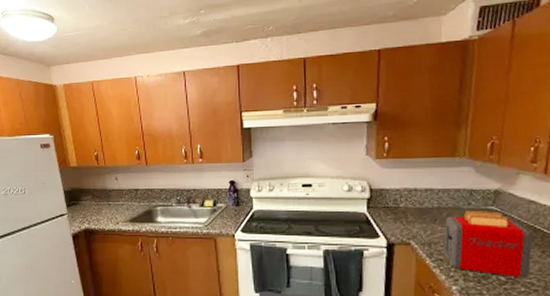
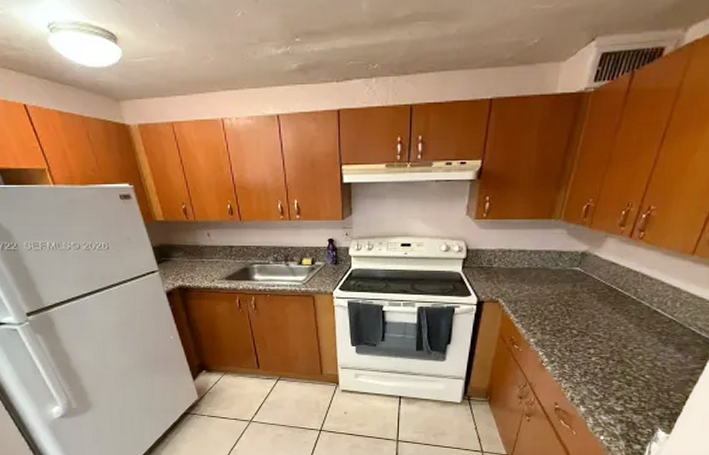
toaster: present [444,210,533,278] -> none [528,270,608,332]

